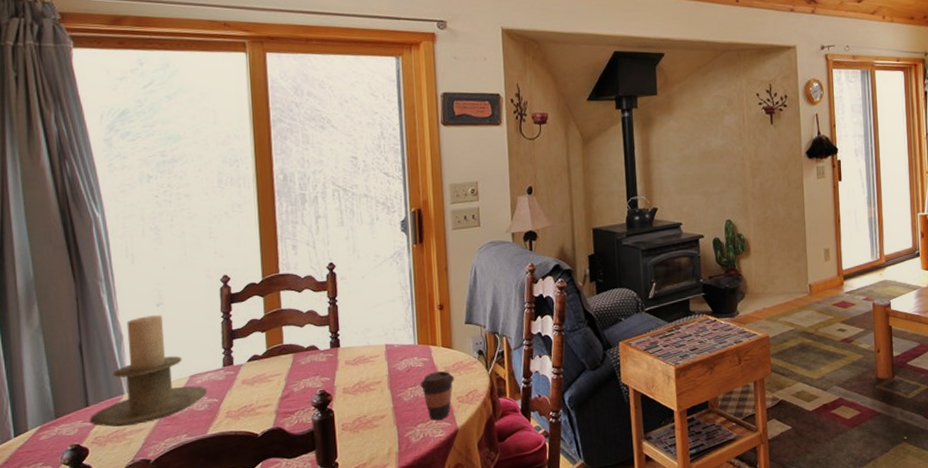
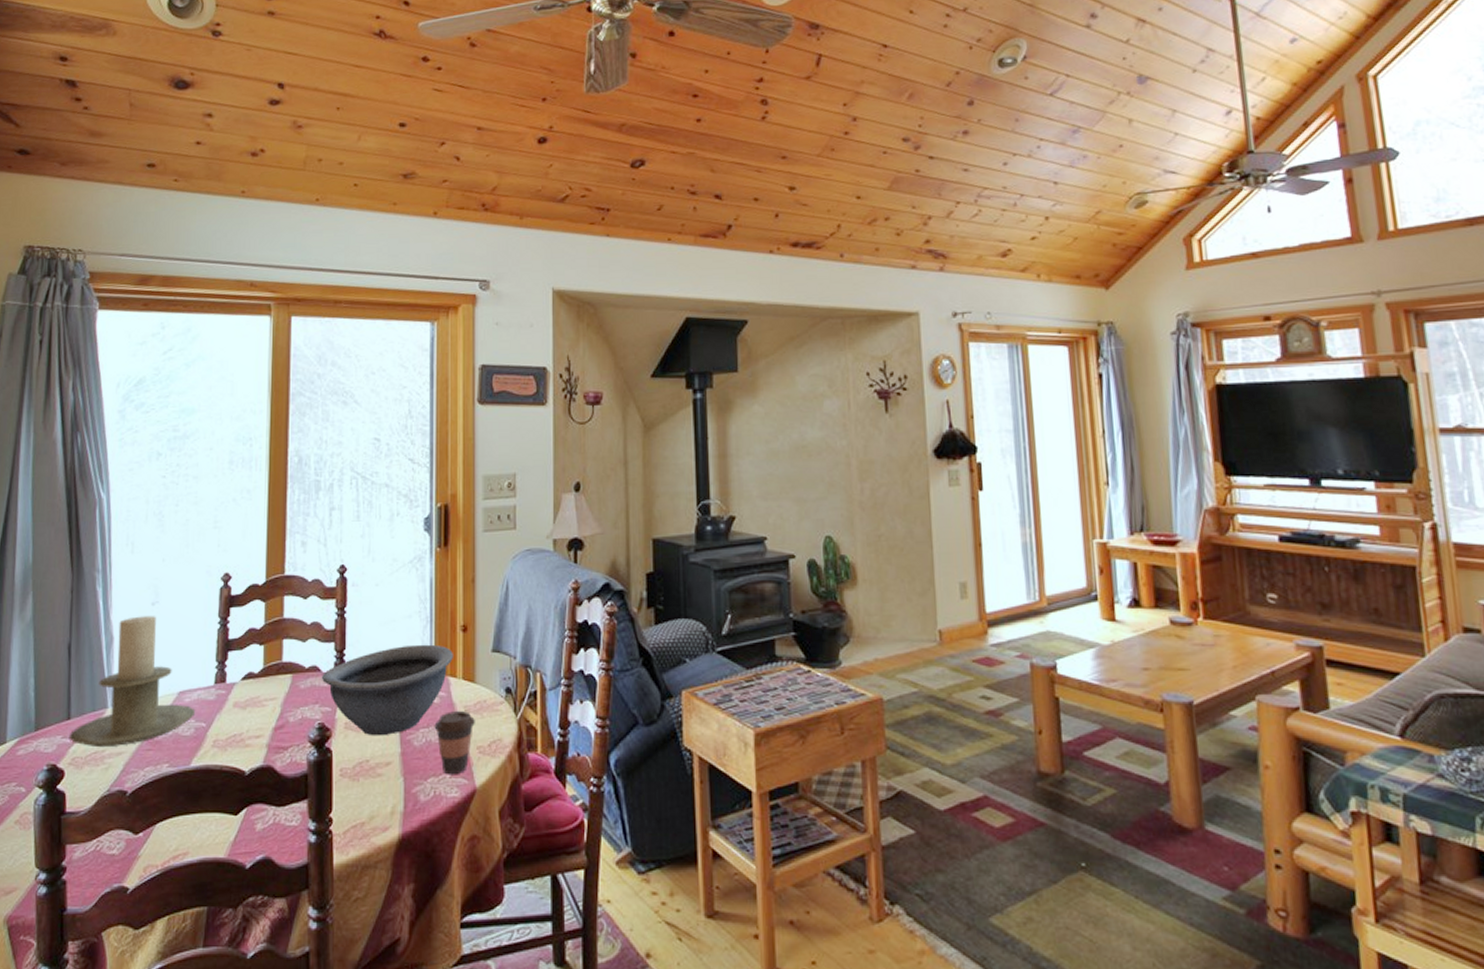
bowl: none [319,321,433,397] -> present [321,644,453,736]

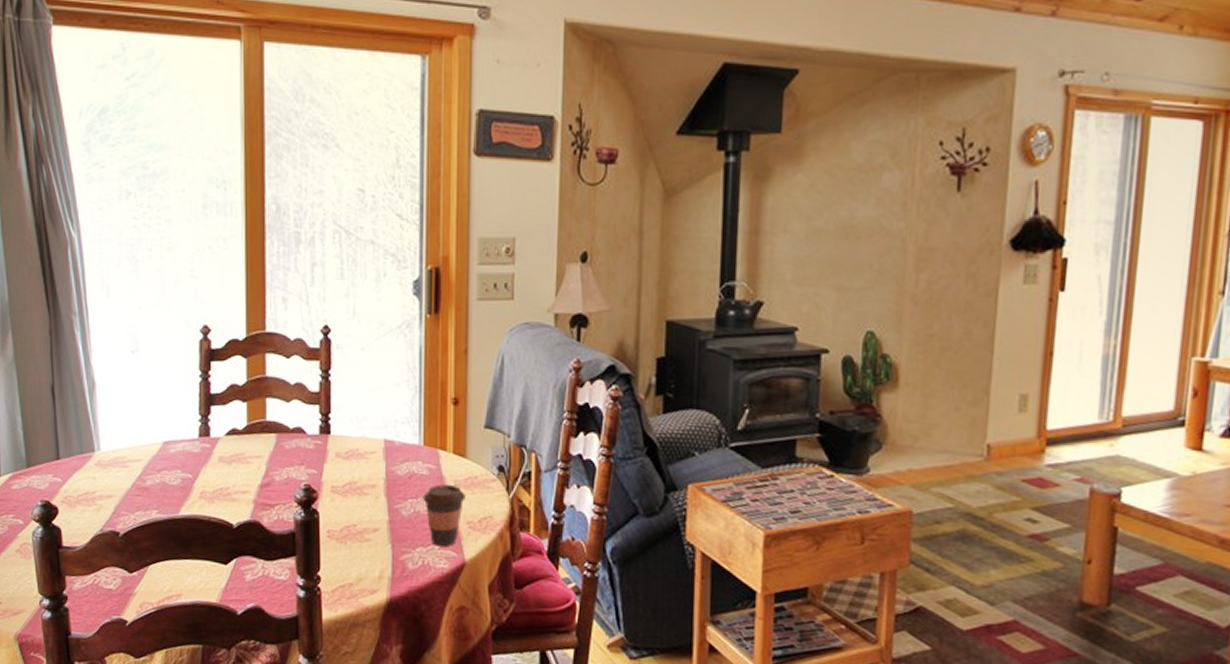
candle holder: present [68,616,196,748] -> none [59,363,182,490]
bowl: present [321,644,453,736] -> none [306,414,443,503]

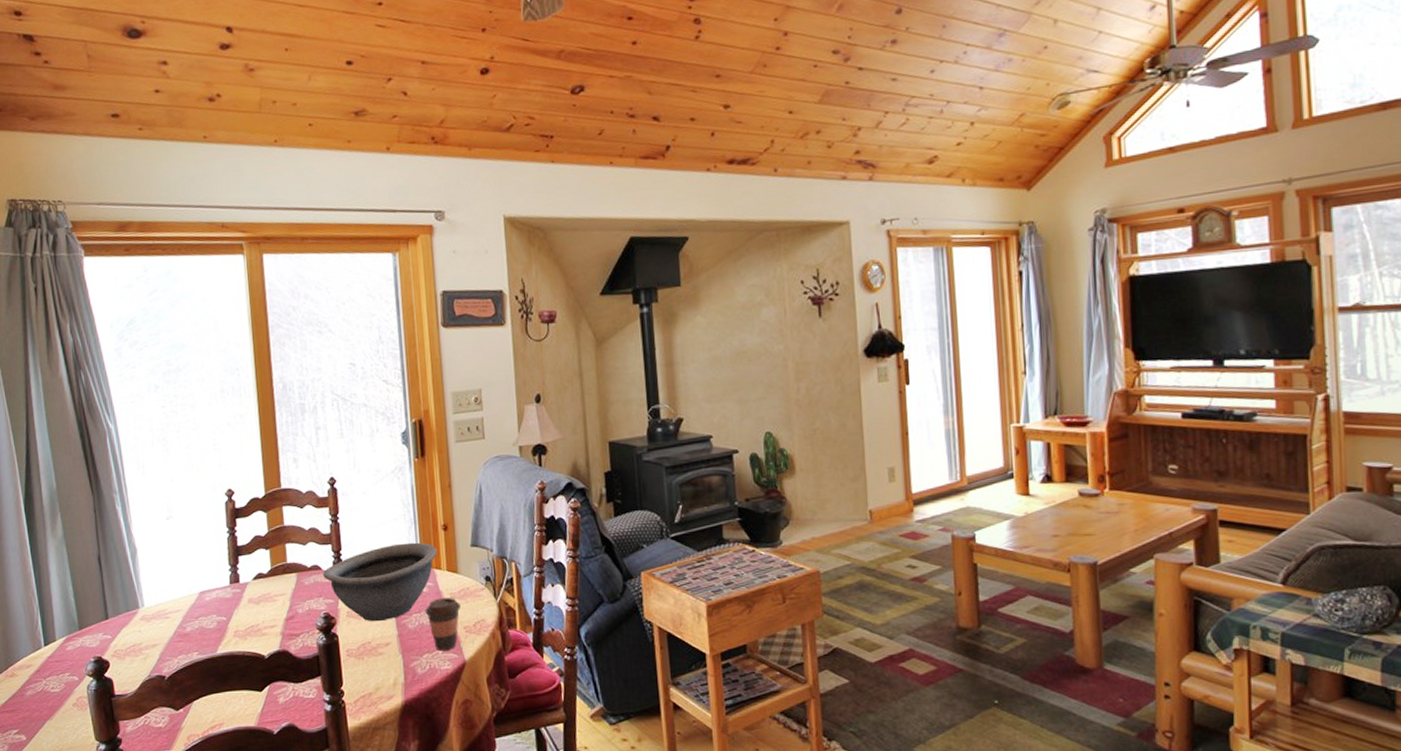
bowl: none [306,414,443,503] -> present [322,542,437,622]

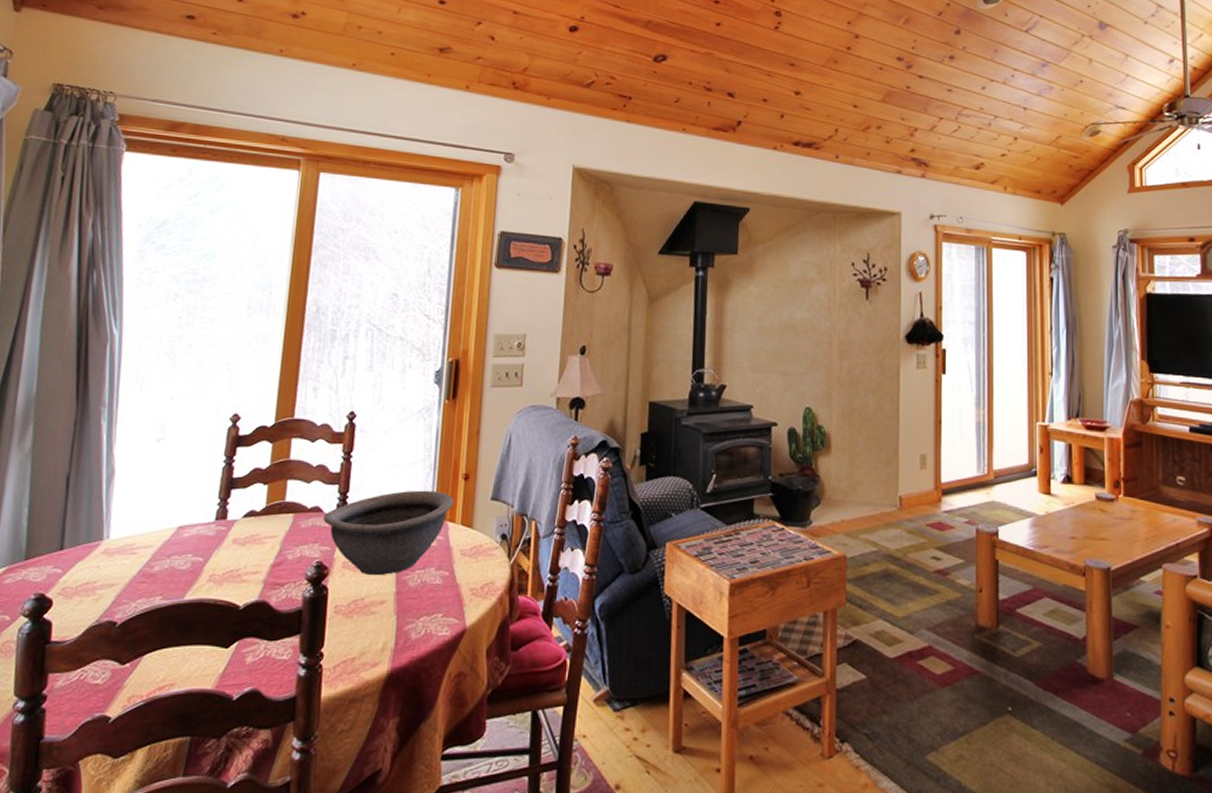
coffee cup: present [425,598,461,651] -> none [430,554,470,615]

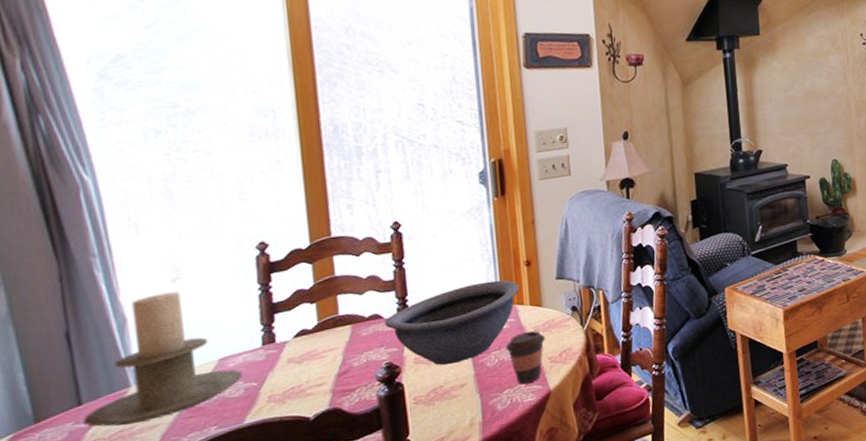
candle holder: none [60,451,194,579] -> present [83,291,244,427]
coffee cup: none [430,554,470,615] -> present [505,331,545,385]

